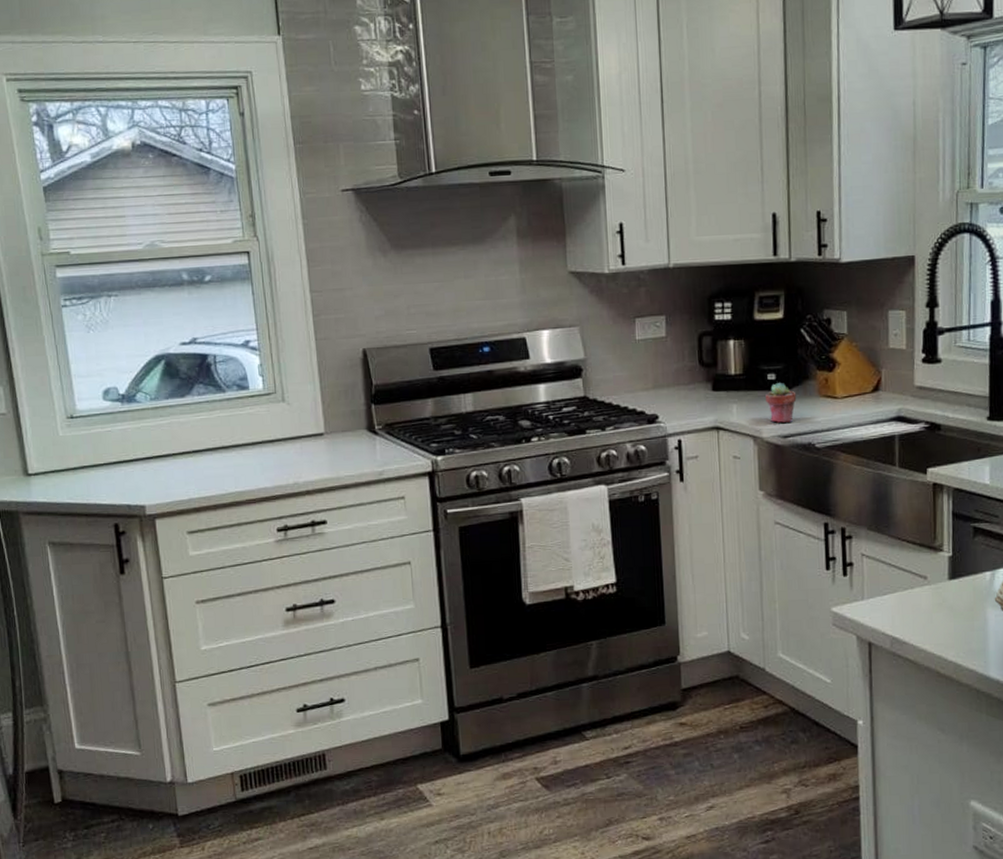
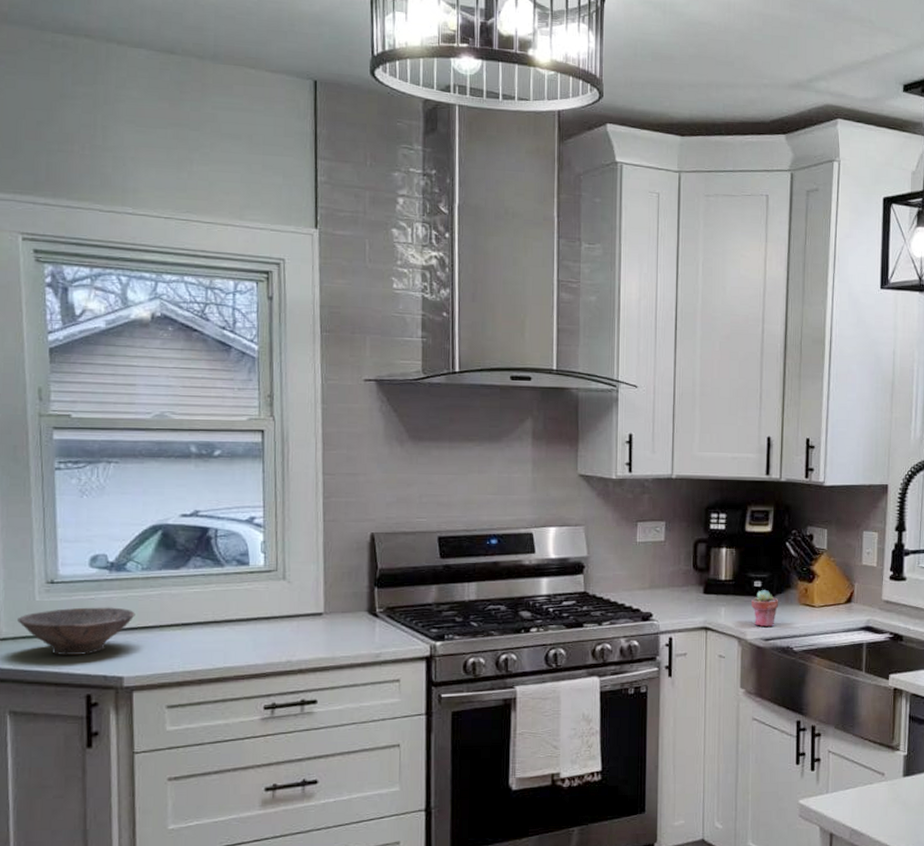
bowl: none [45,438,149,487] -> present [17,607,135,655]

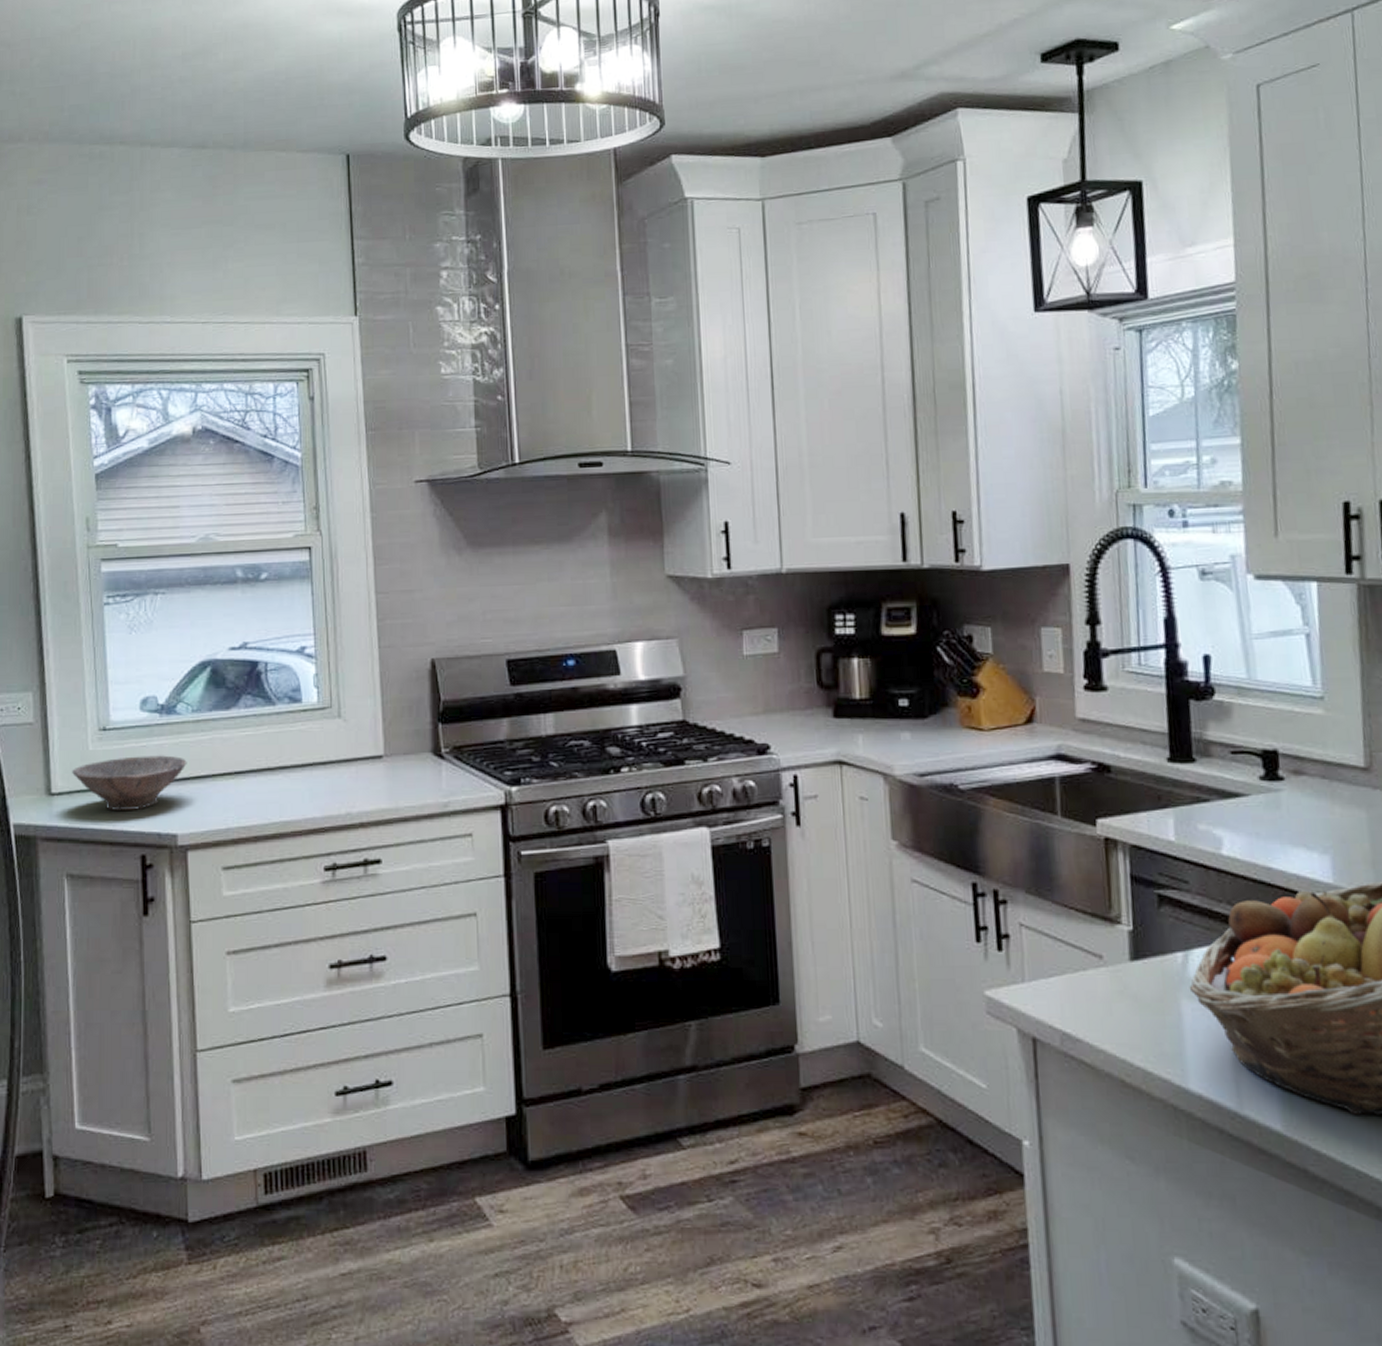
potted succulent: present [751,589,779,626] -> none [897,709,934,758]

